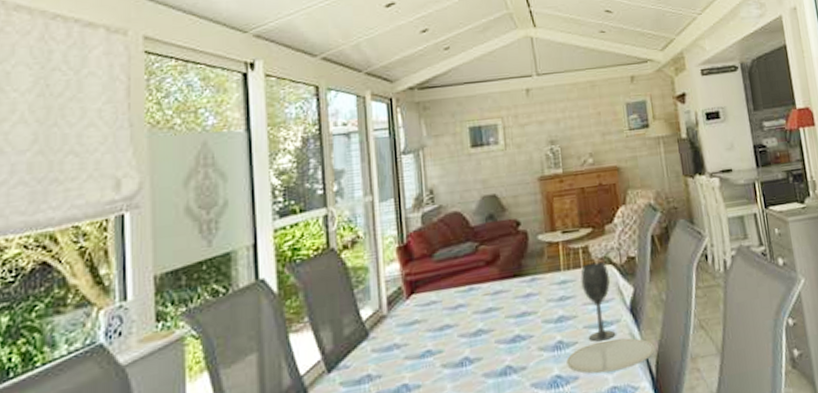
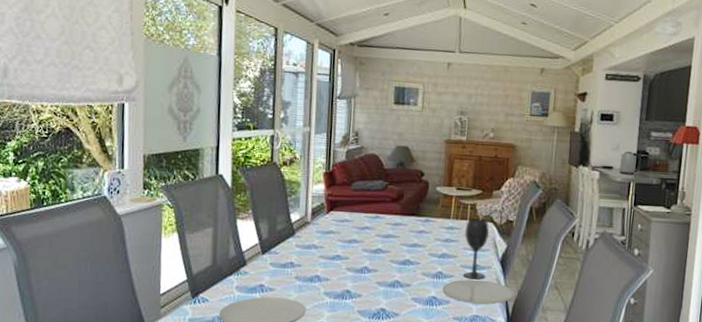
kettle: none [737,147,761,176] -> present [619,151,641,176]

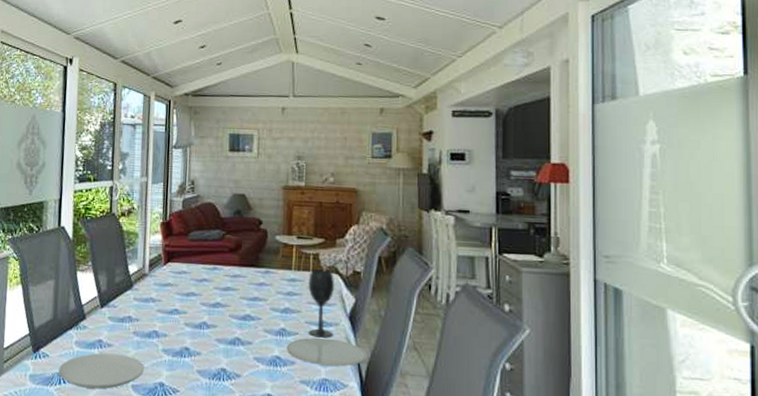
kettle: present [619,151,641,176] -> none [477,192,502,220]

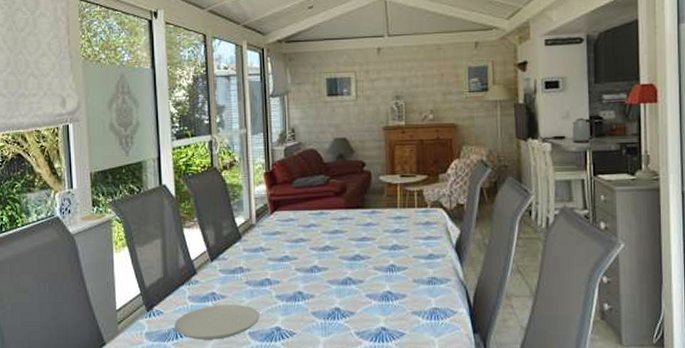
plate: present [286,337,367,367] -> none [397,270,474,296]
wine glass: present [308,269,335,338] -> none [414,205,441,270]
kettle: none [477,192,502,220] -> present [572,117,595,144]

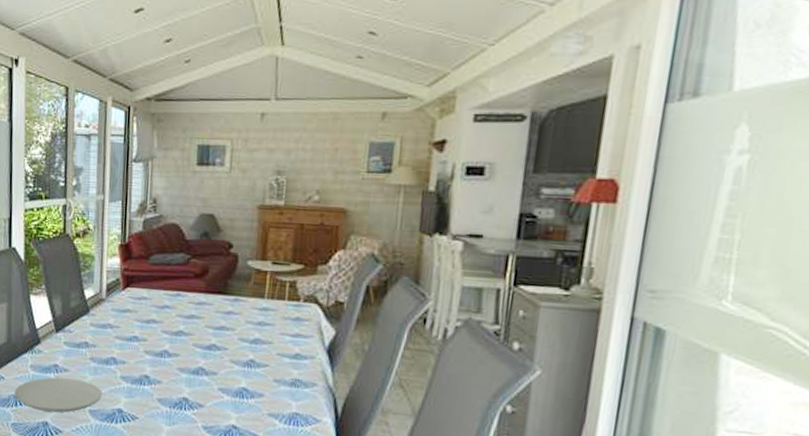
kettle: present [572,117,595,144] -> none [492,214,526,246]

